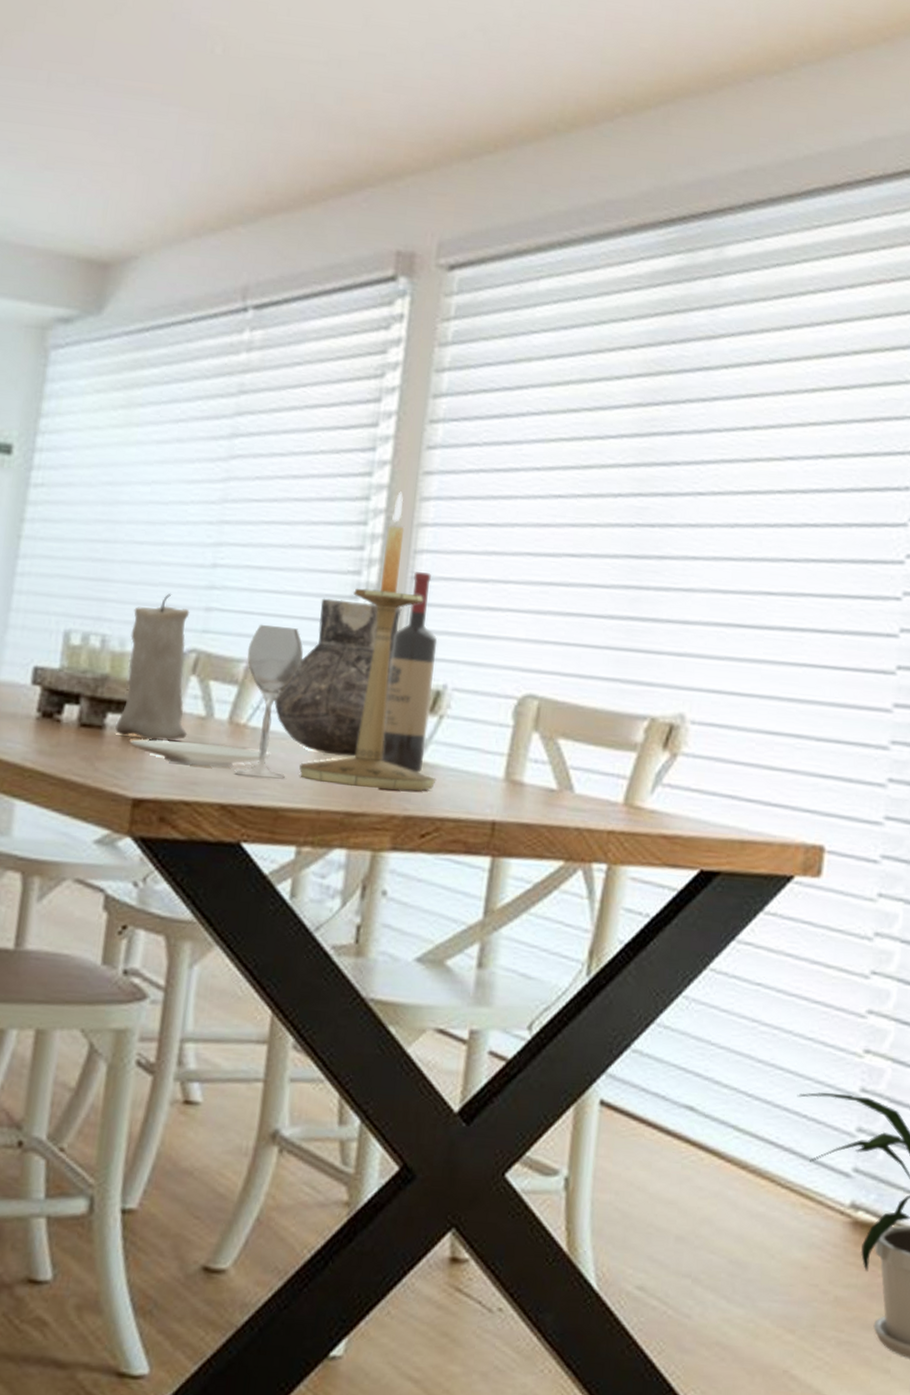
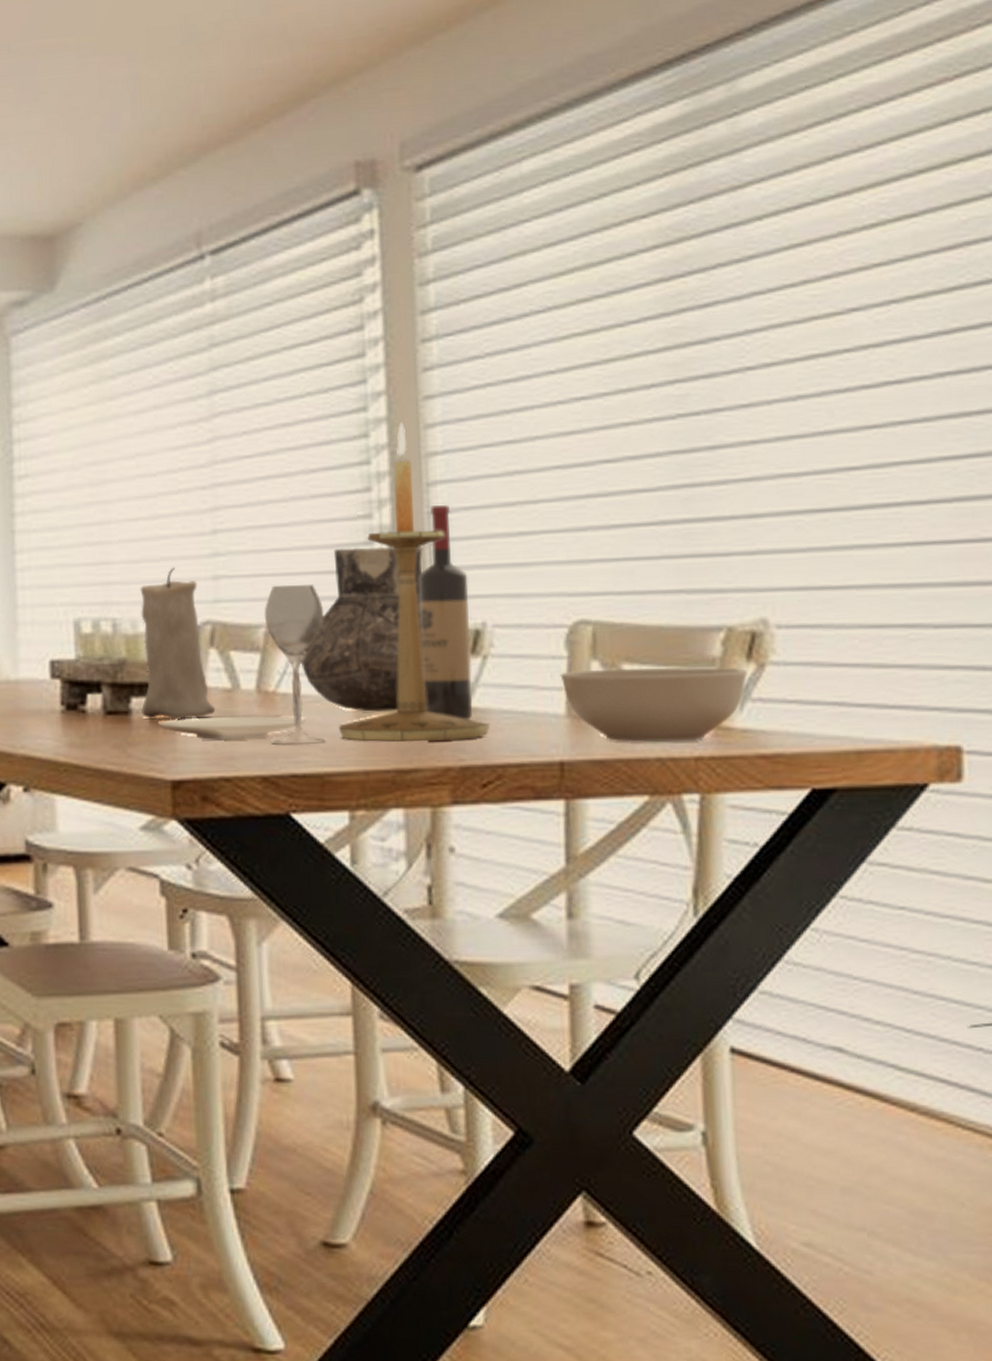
bowl: none [504,739,662,816] -> present [560,667,748,742]

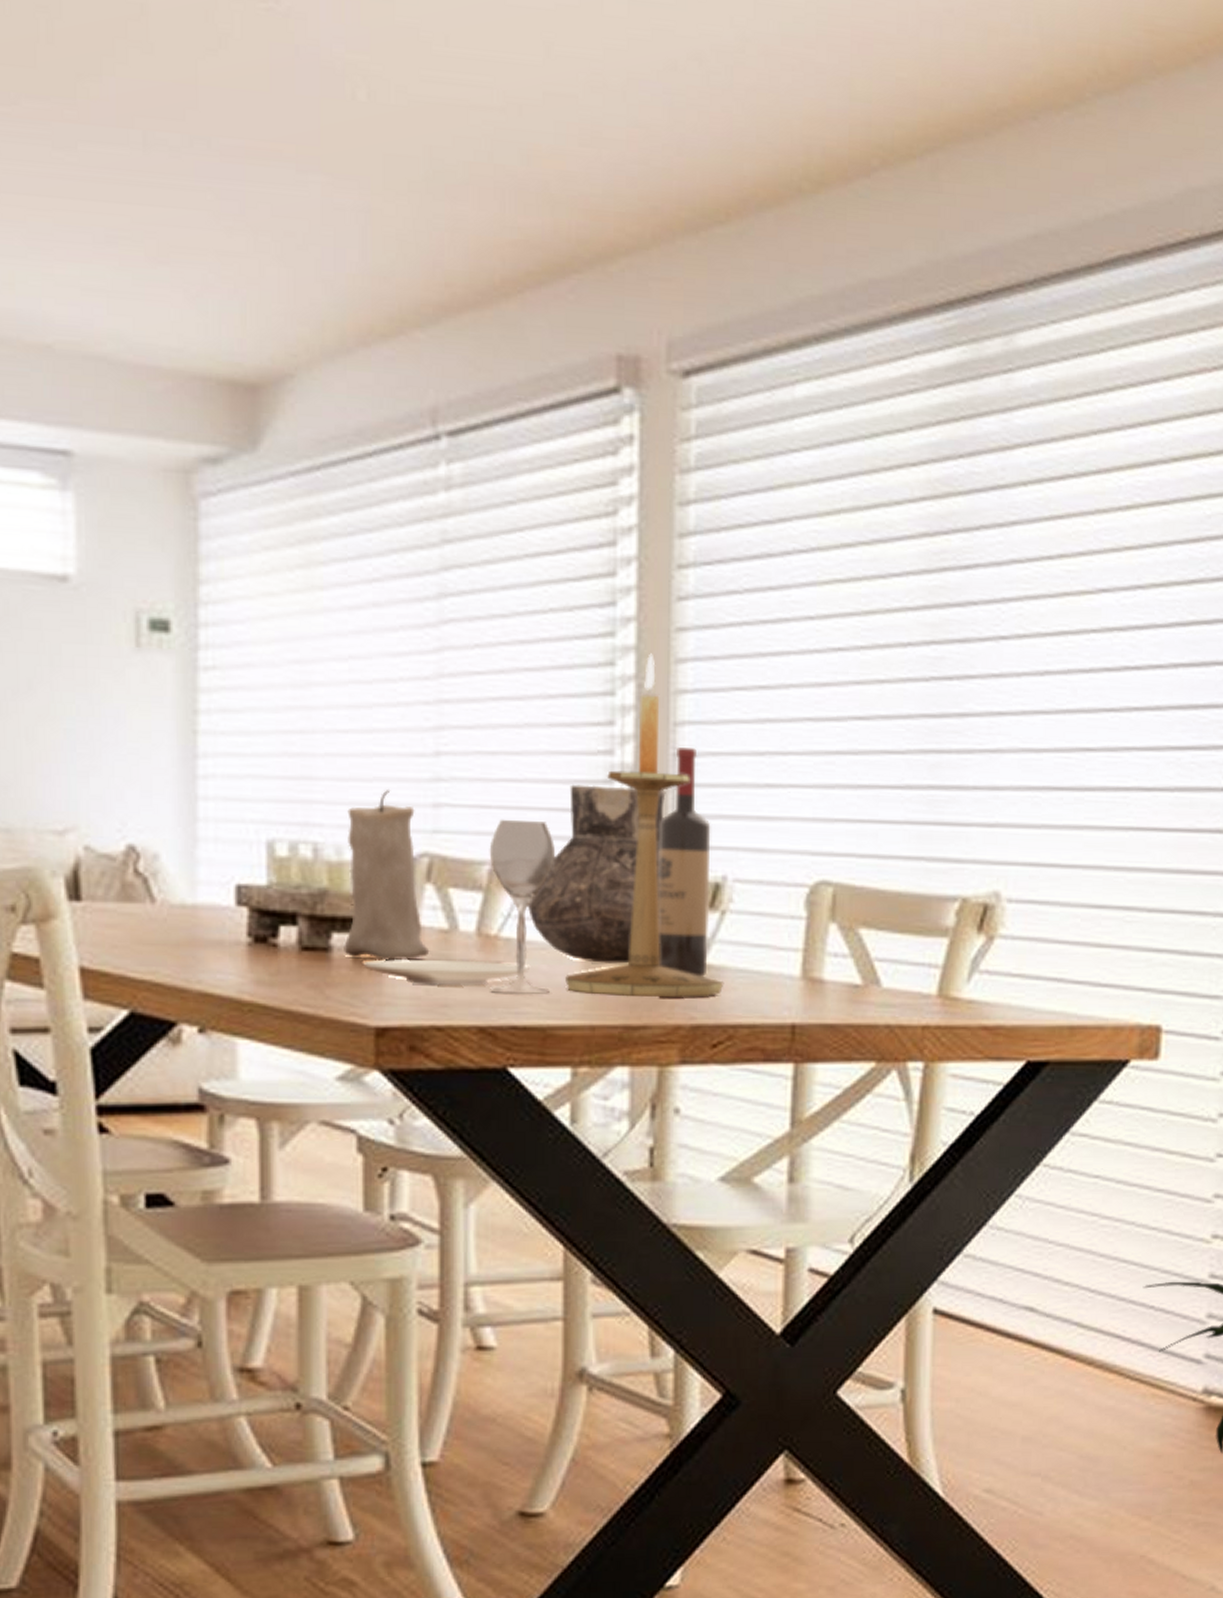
bowl: present [560,667,748,742] -> none [797,931,977,1009]

